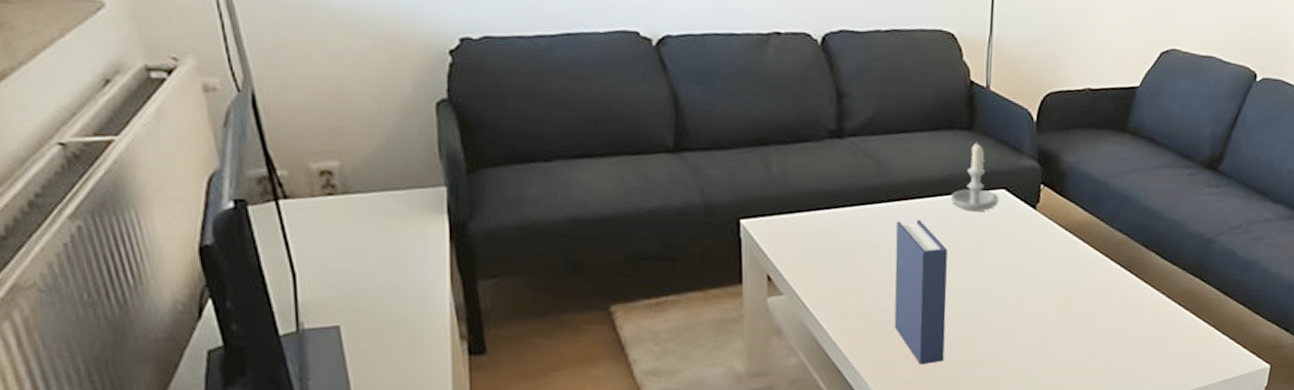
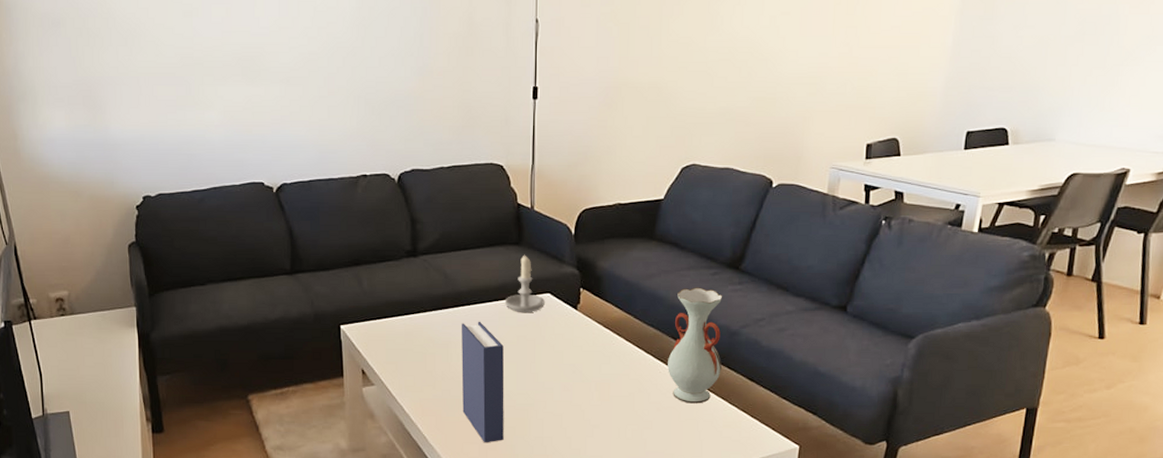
vase: none [1135,188,1199,319] -> present [668,287,723,404]

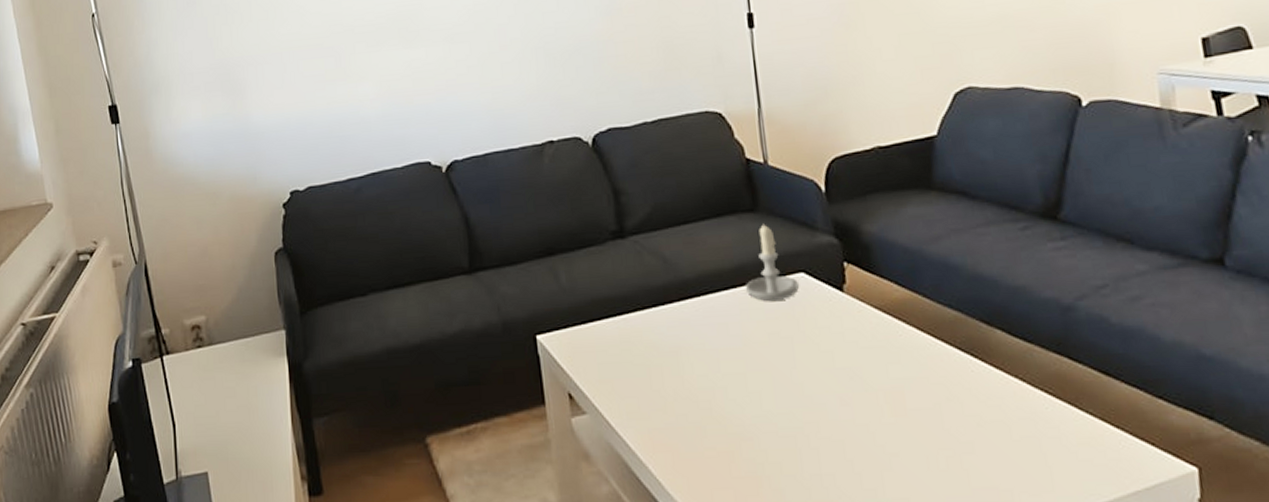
hardback book: present [461,321,505,443] -> none [692,316,768,488]
vase: present [668,287,723,404] -> none [977,248,1060,414]

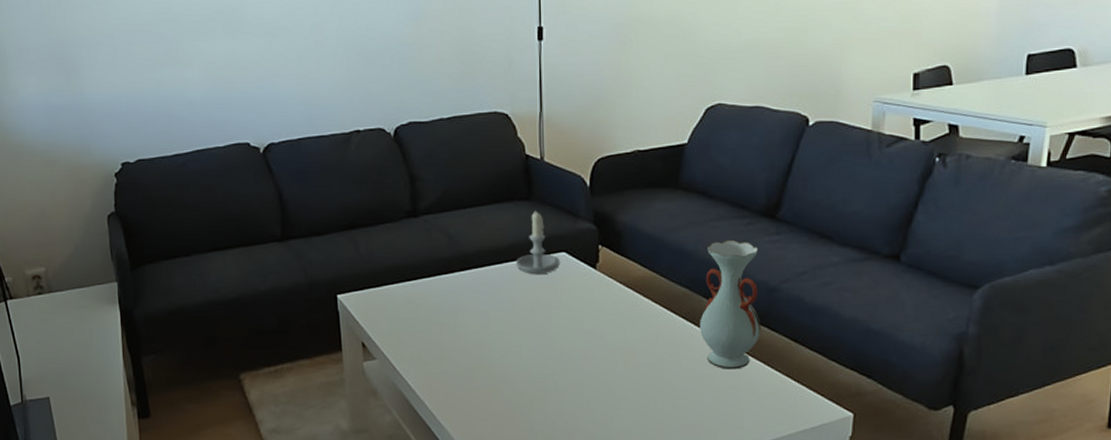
vase: none [977,248,1060,414] -> present [700,239,761,370]

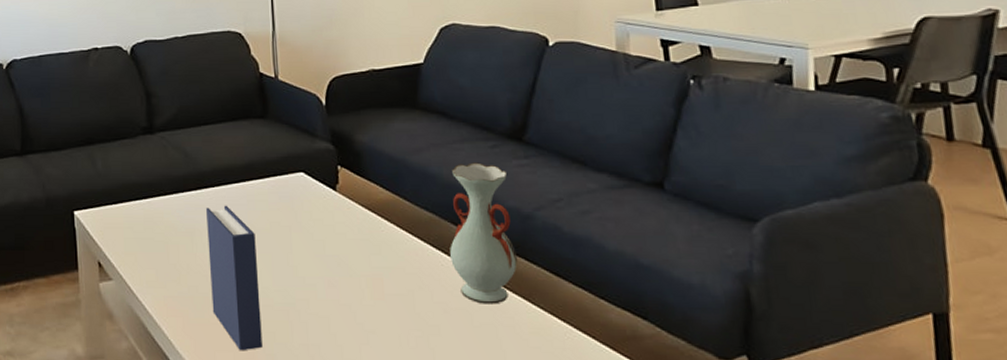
hardback book: none [469,285,520,420] -> present [206,205,263,351]
candle: present [515,210,561,274] -> none [252,129,299,194]

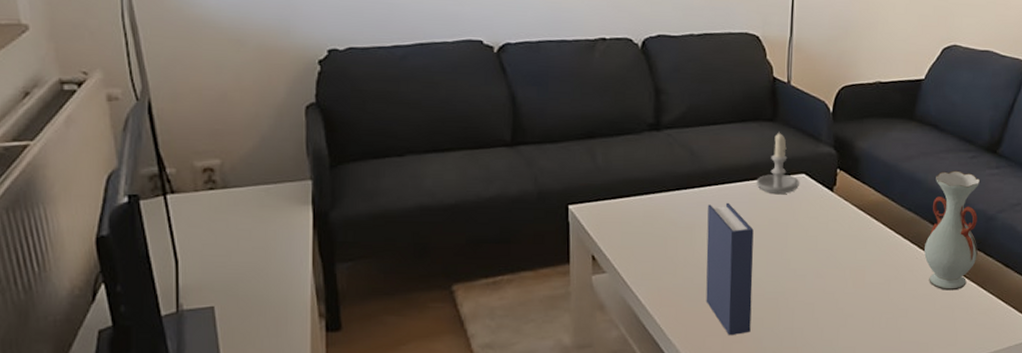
candle: none [252,129,299,194] -> present [756,132,800,194]

